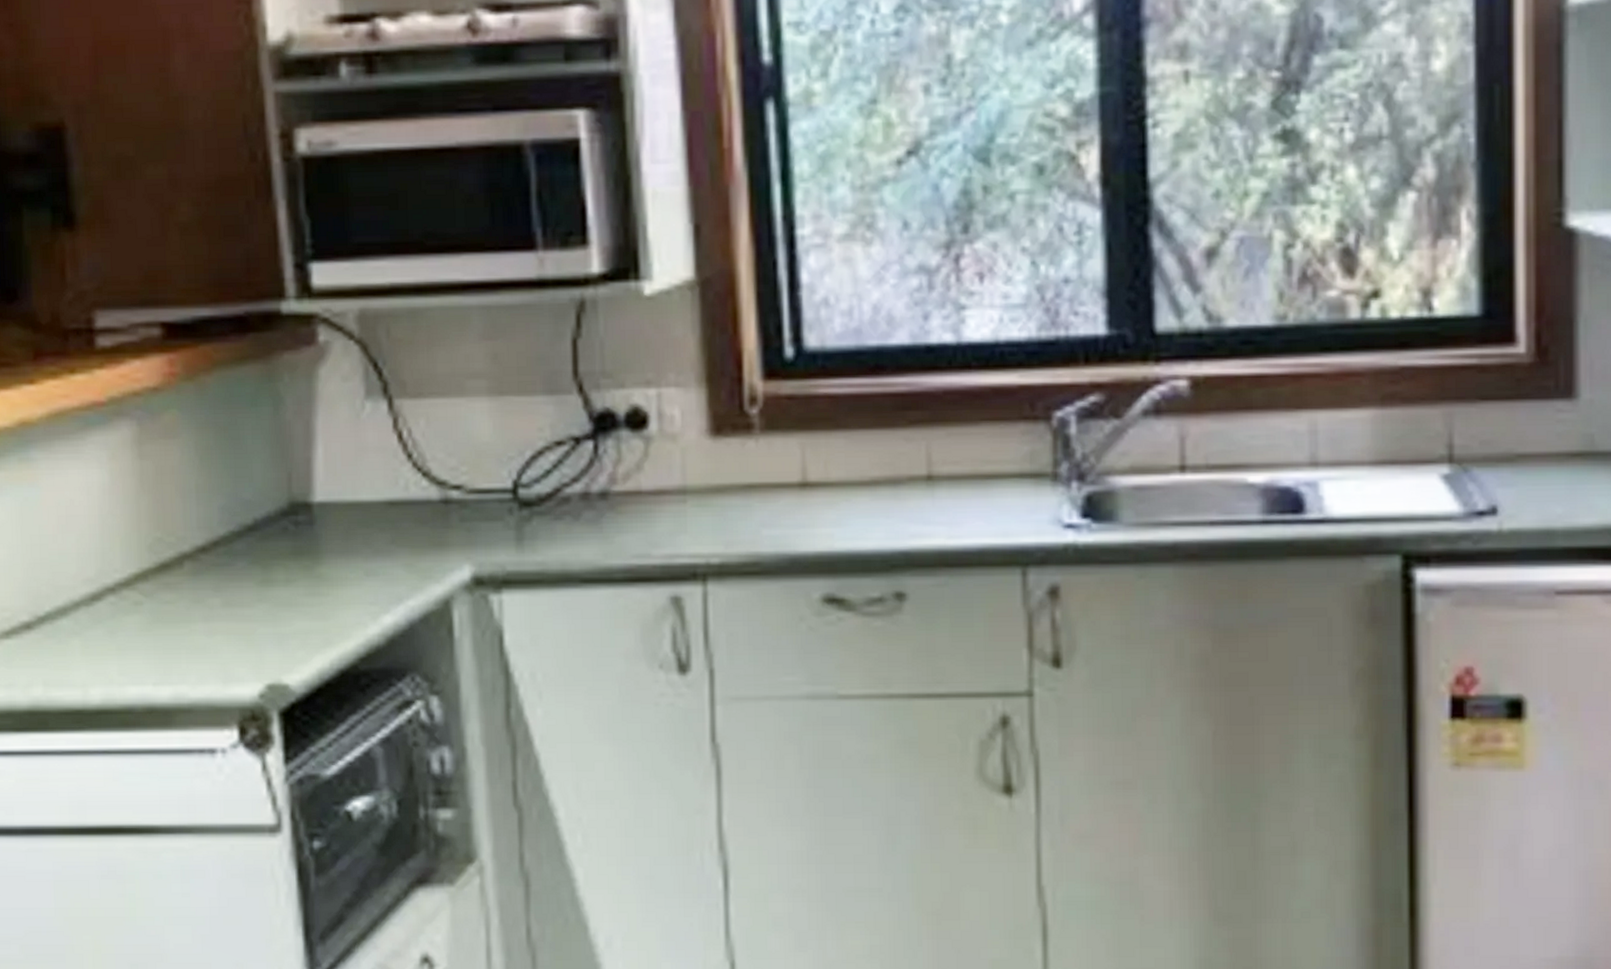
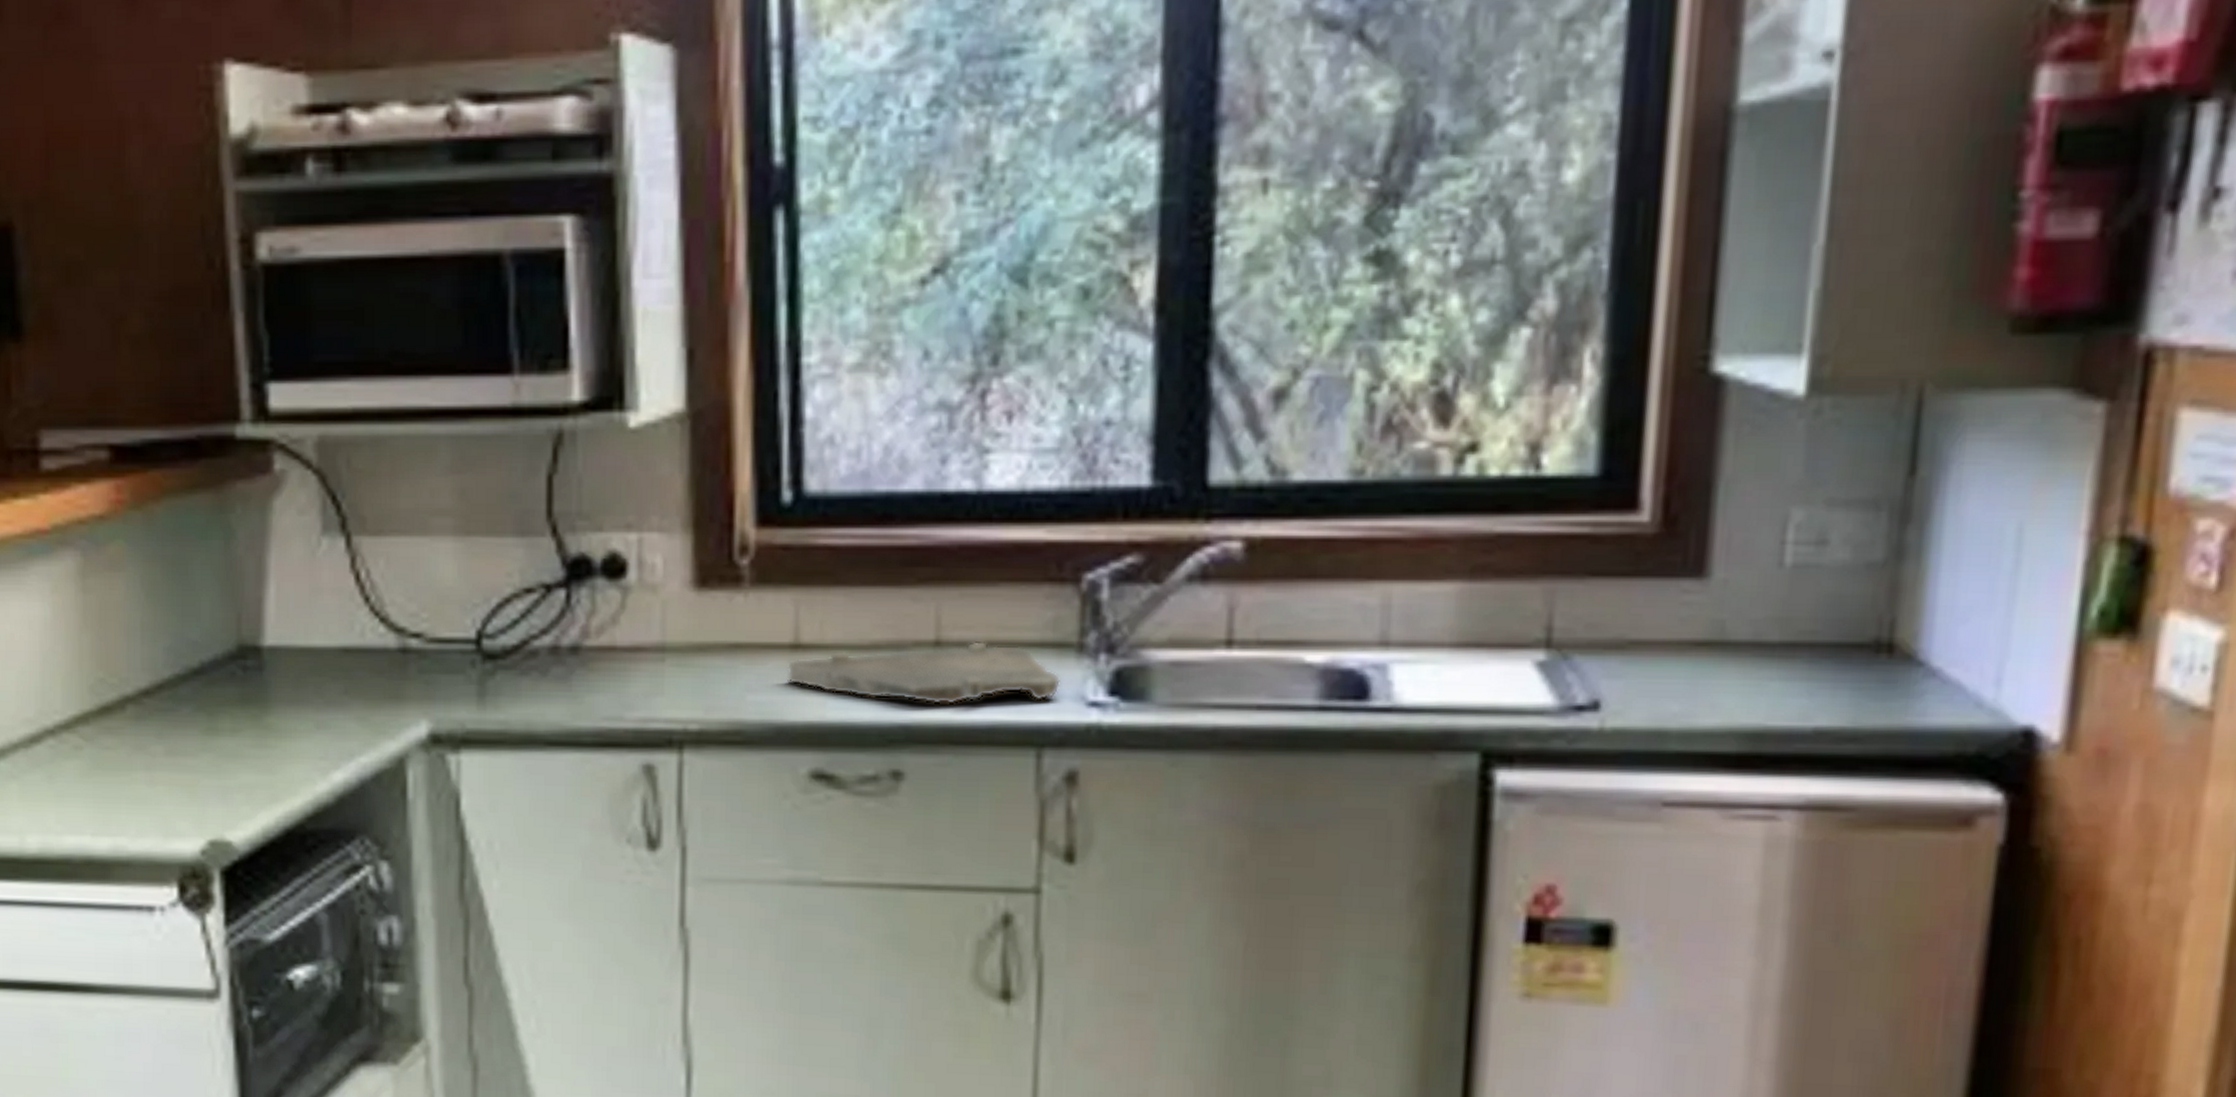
cutting board: none [797,474,1040,532] -> present [787,640,1062,706]

